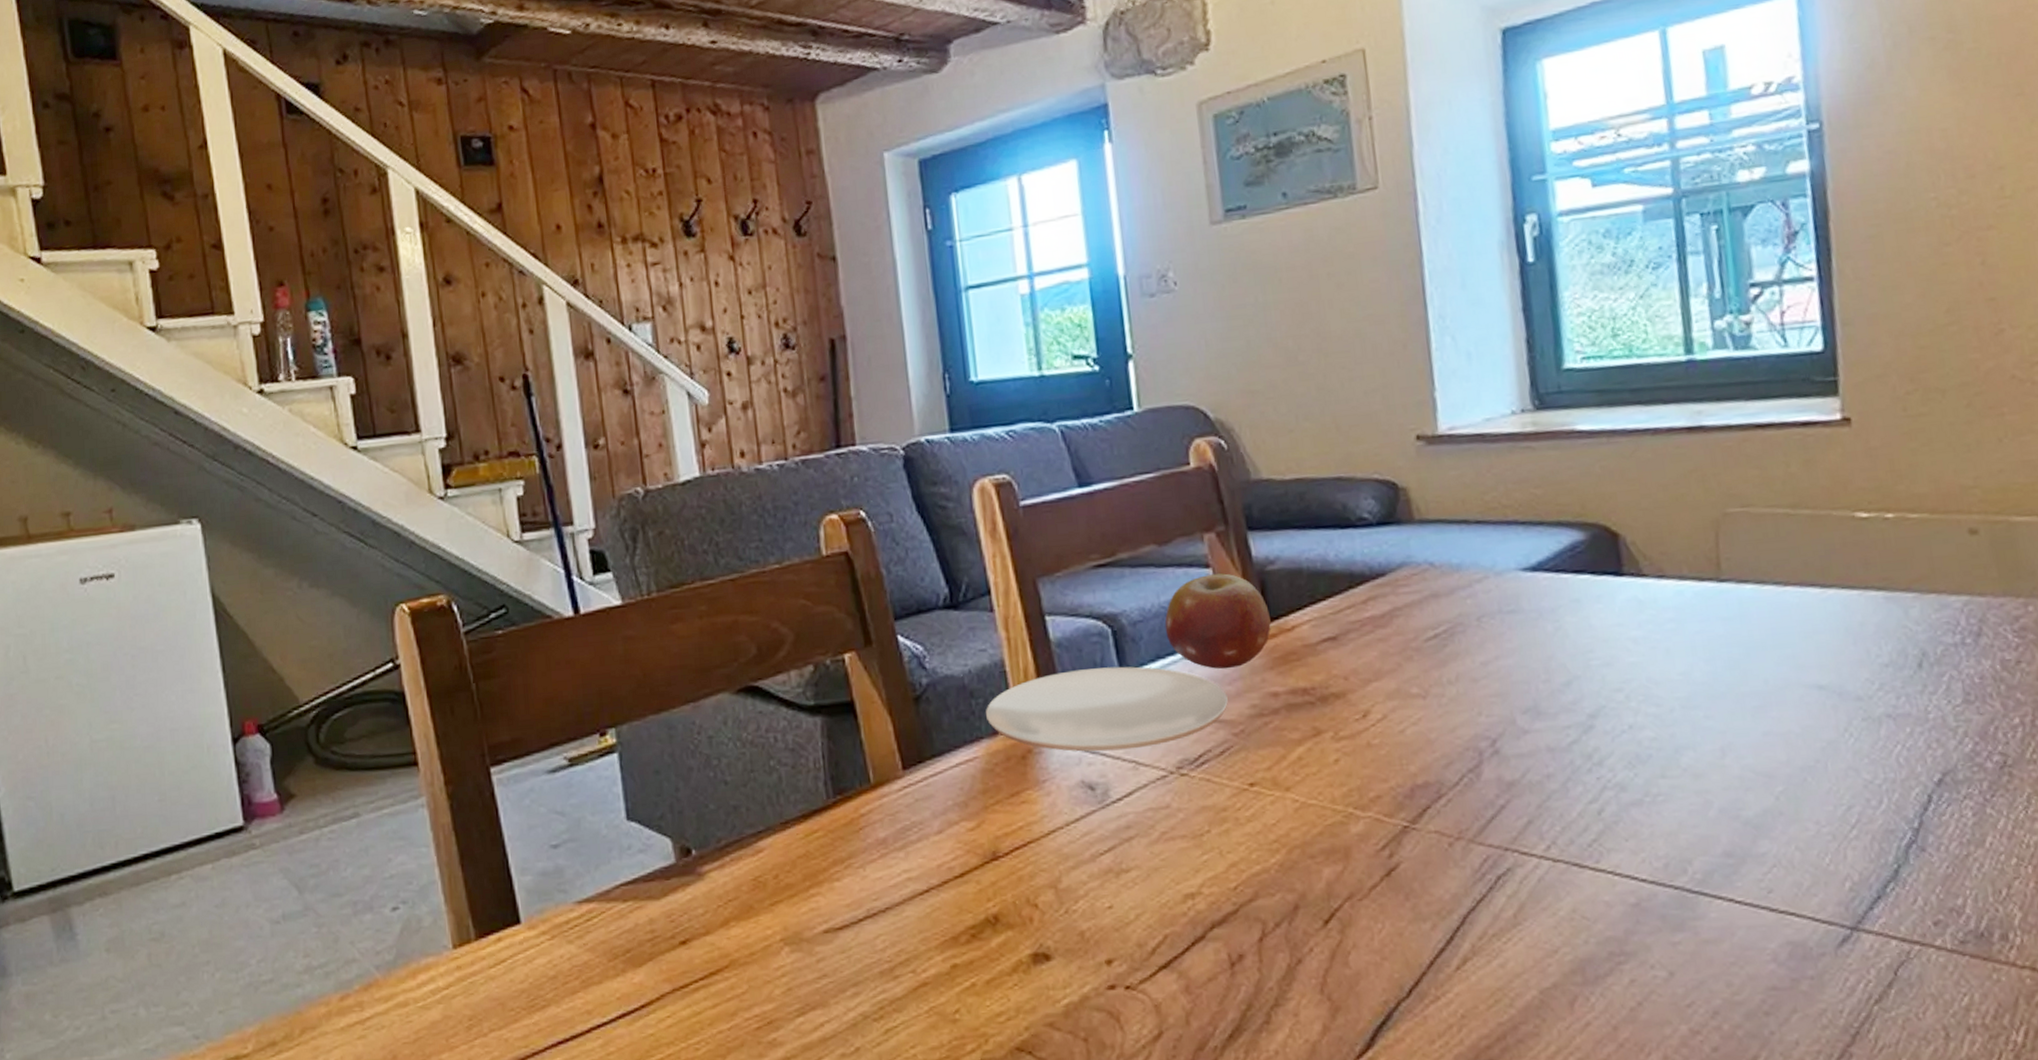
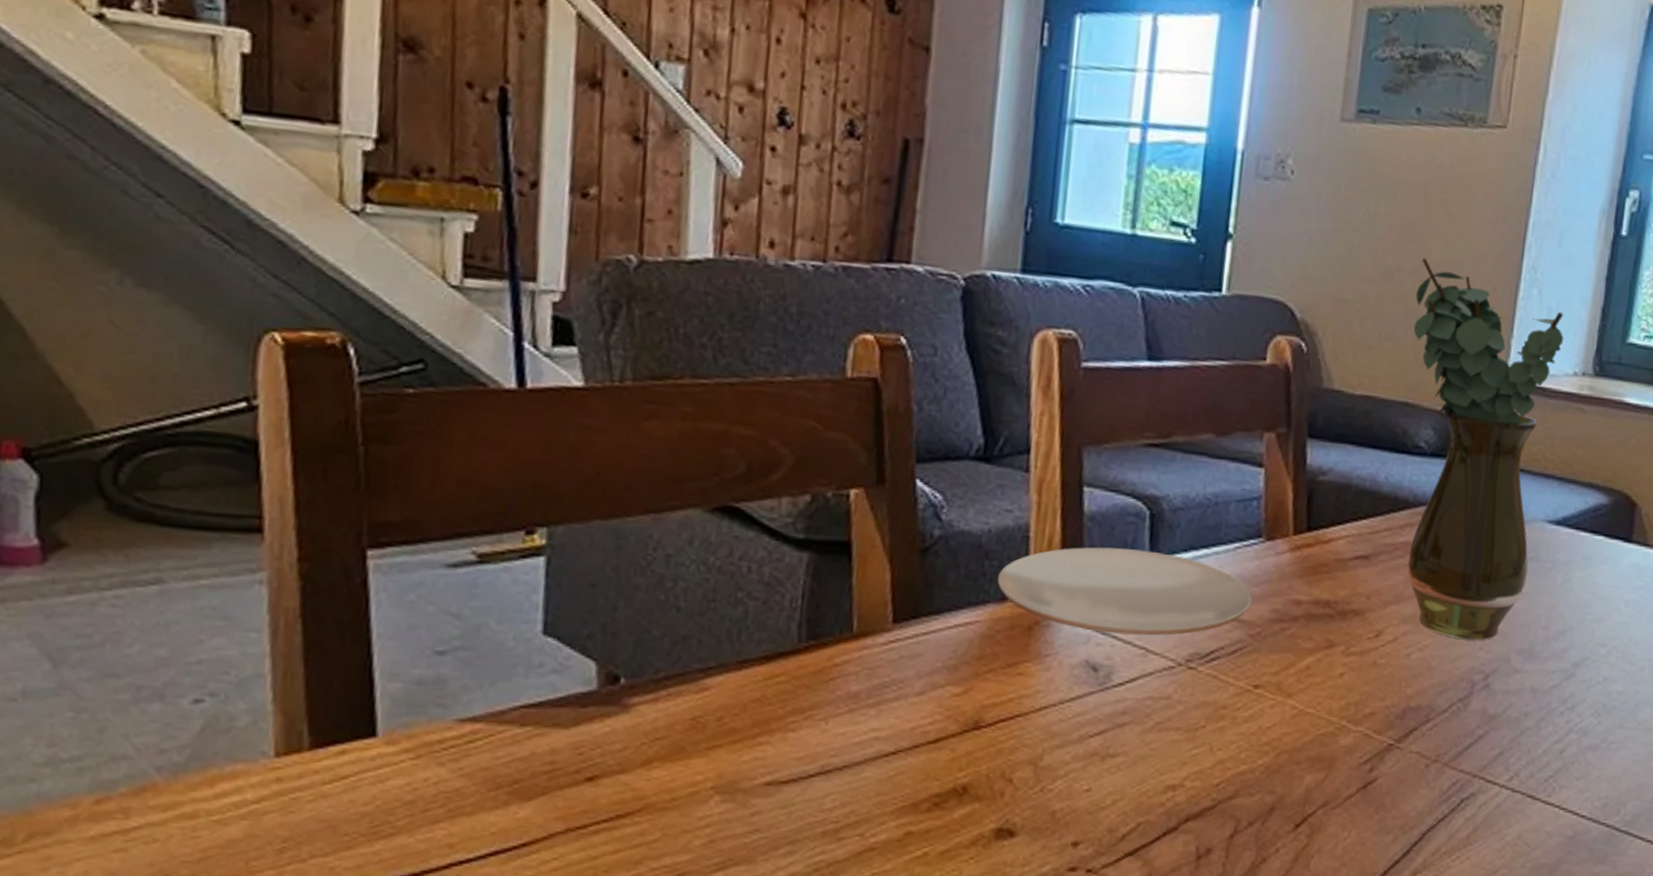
fruit: present [1164,573,1271,669] -> none [1204,474,1311,571]
vase: none [1322,333,1513,706] -> present [1407,258,1564,640]

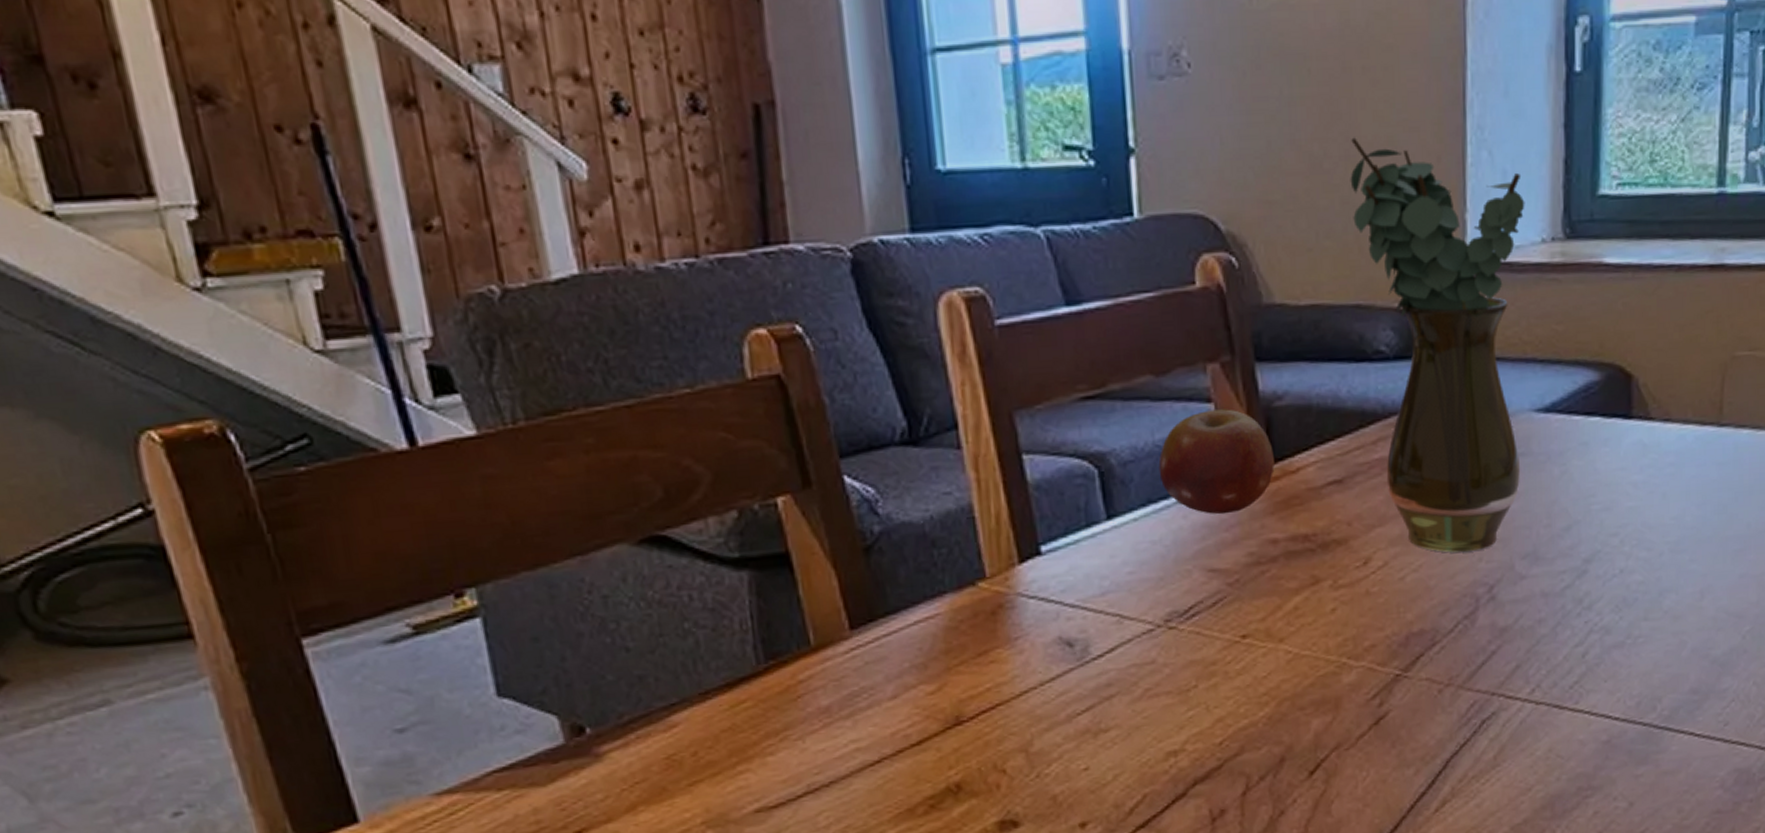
plate: present [997,547,1252,636] -> none [949,511,1224,606]
fruit: none [1204,474,1311,571] -> present [1158,409,1275,515]

